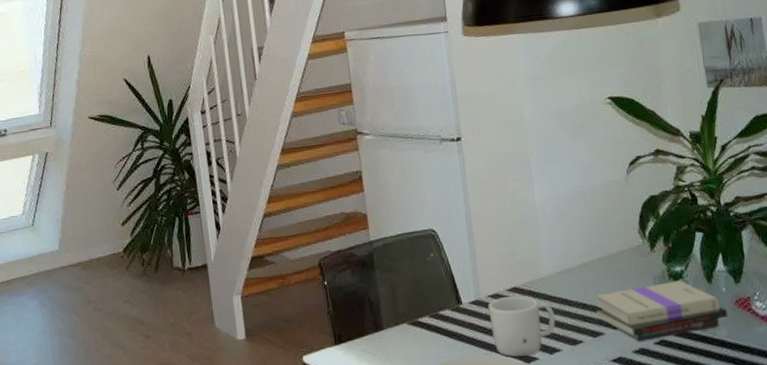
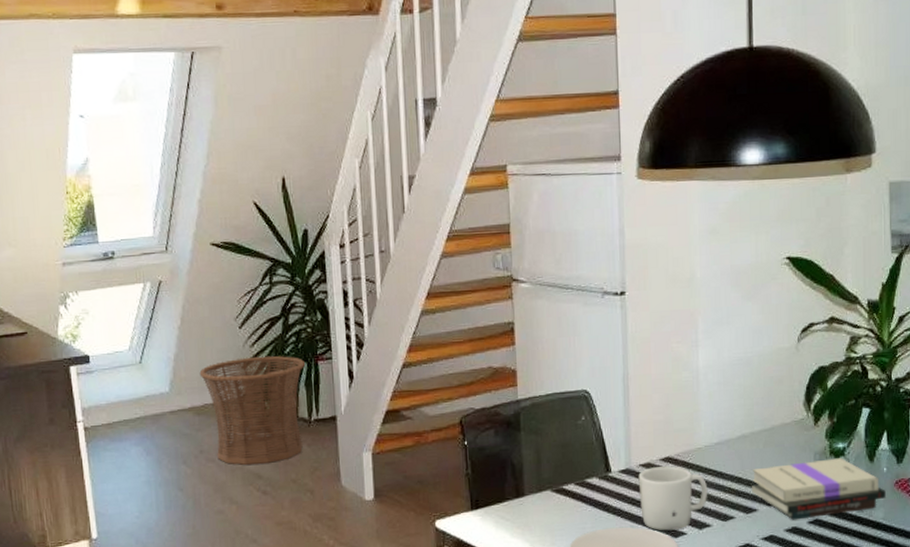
basket: none [84,212,179,313] -> present [199,355,306,465]

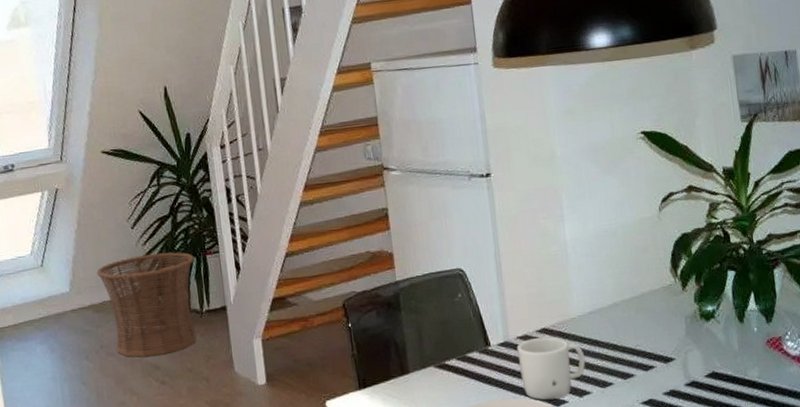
books: present [752,458,886,520] -> none [627,320,759,384]

